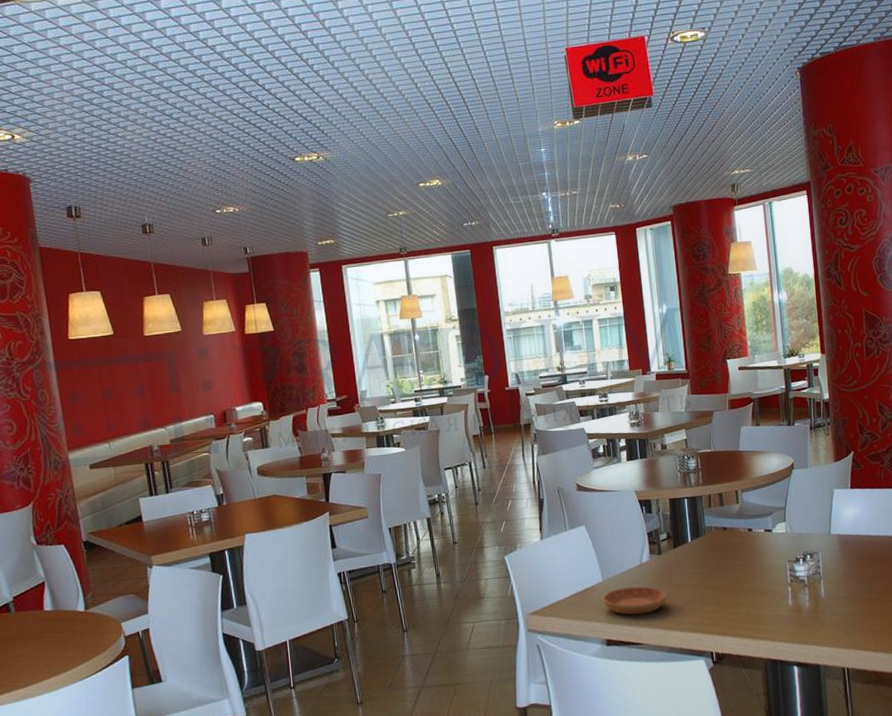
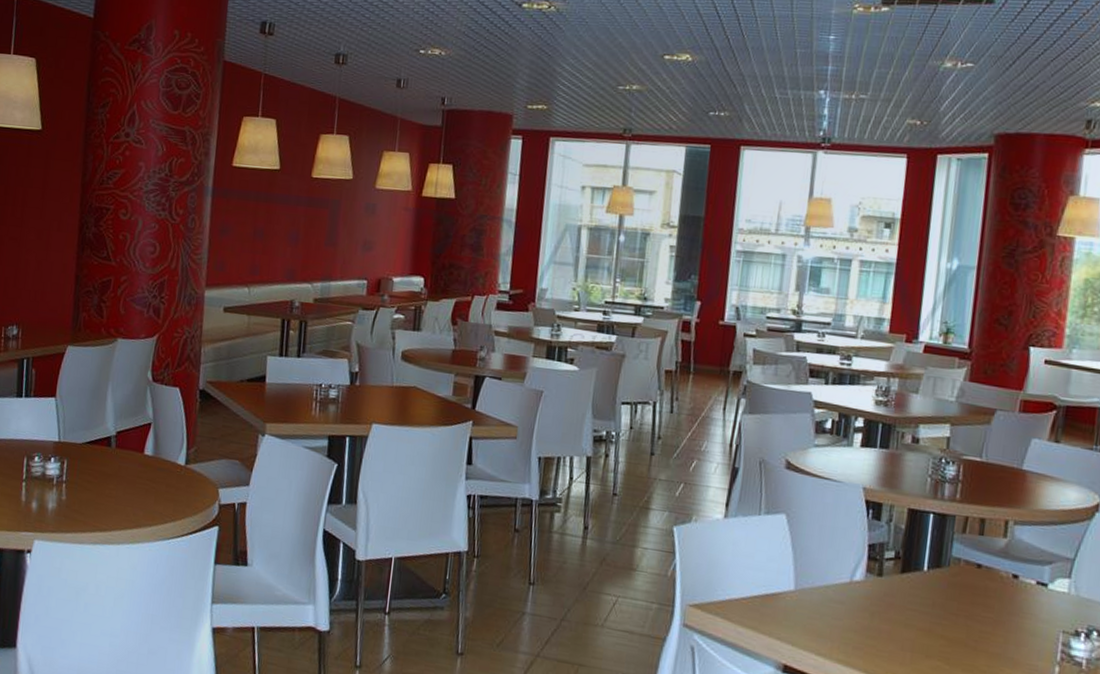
saucer: present [602,586,667,615] -> none [789,604,878,647]

